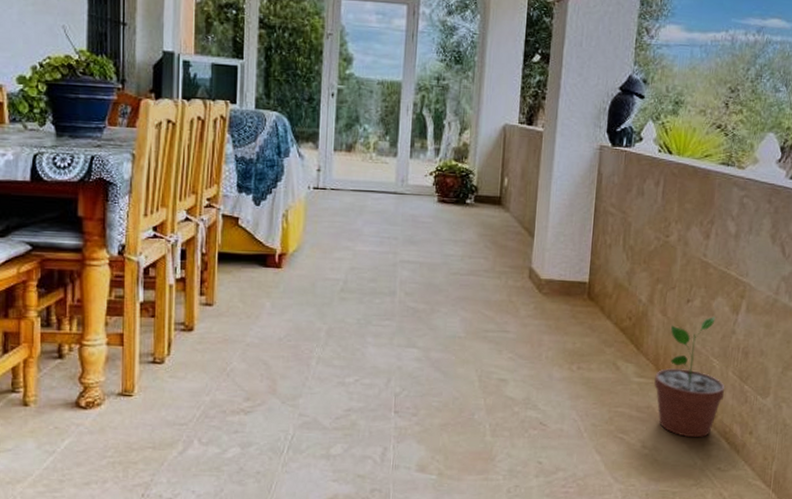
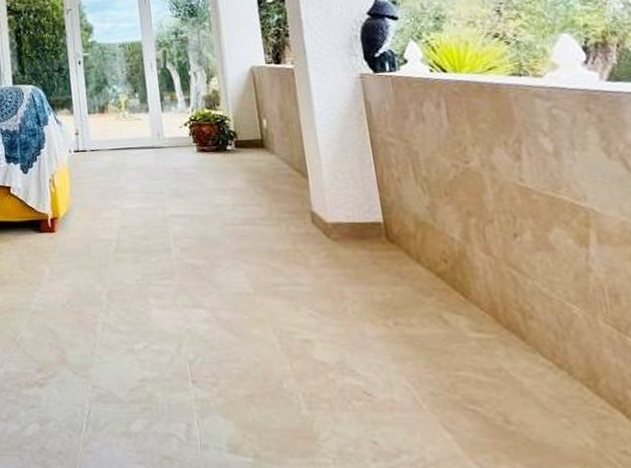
potted plant: present [654,317,726,438] -> none [496,252,602,410]

